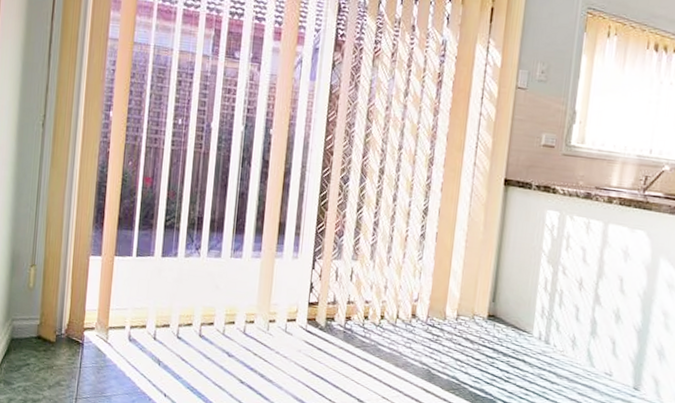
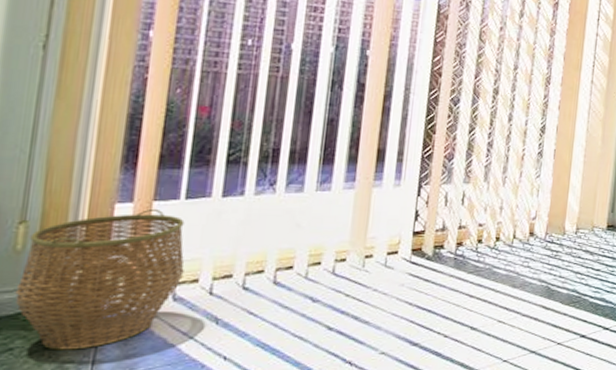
basket: none [30,262,136,372] -> present [15,208,185,350]

